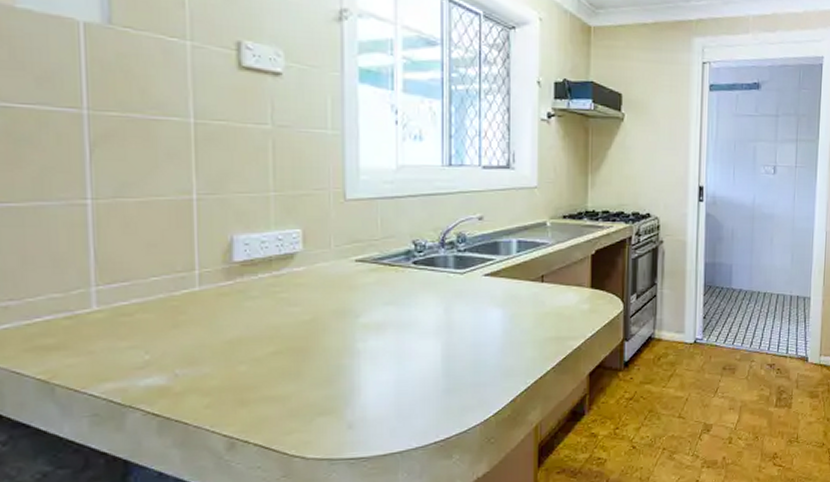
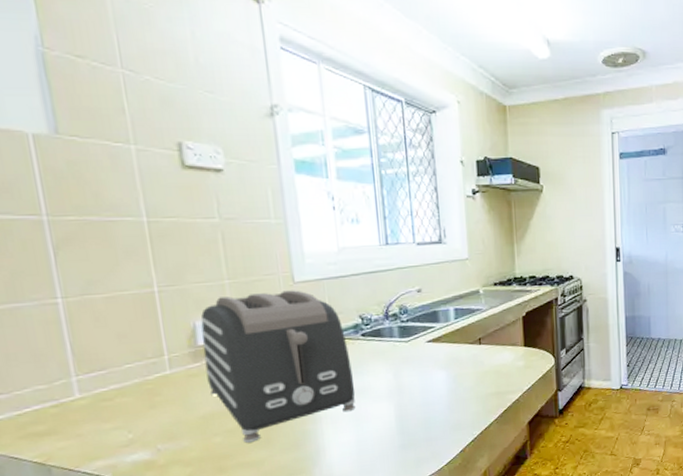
toaster: none [238,208,399,374] -> present [200,290,356,443]

